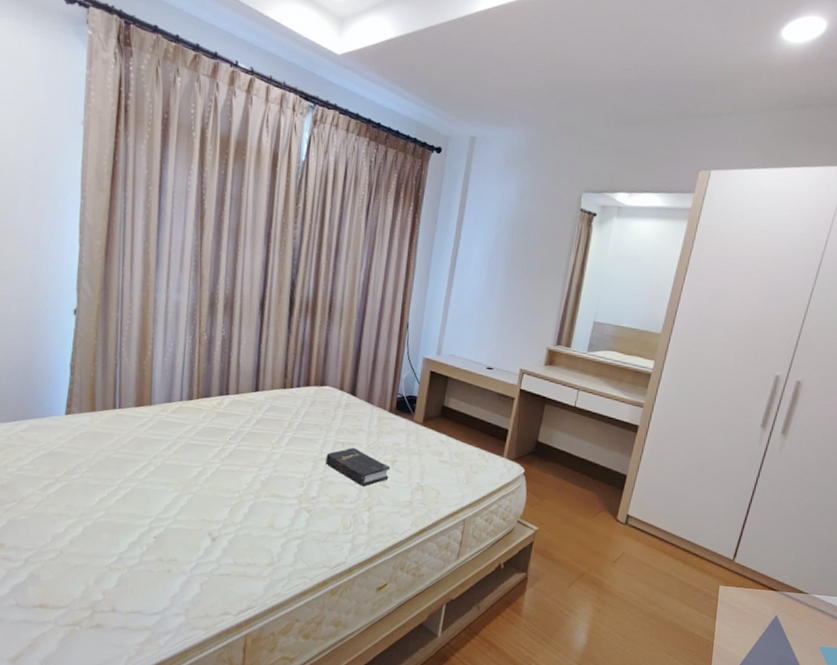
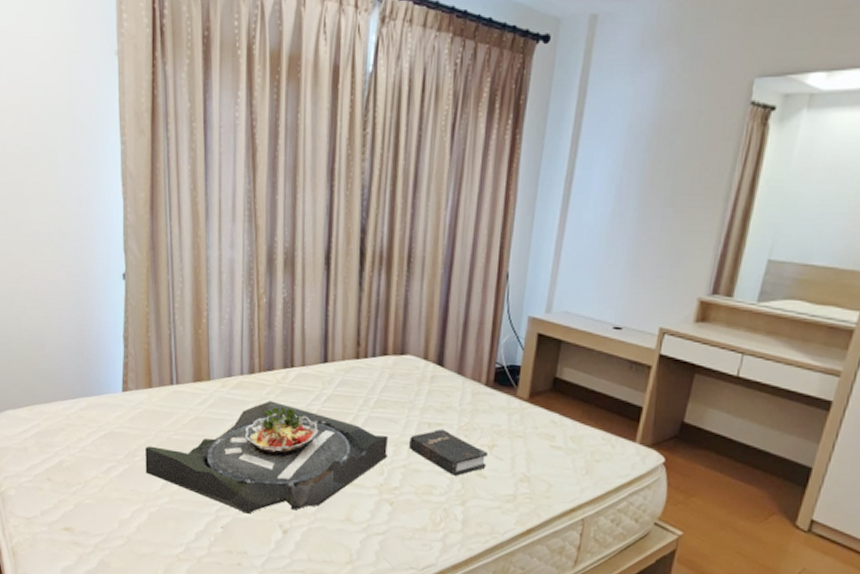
serving tray: none [83,423,308,524] -> present [145,401,388,514]

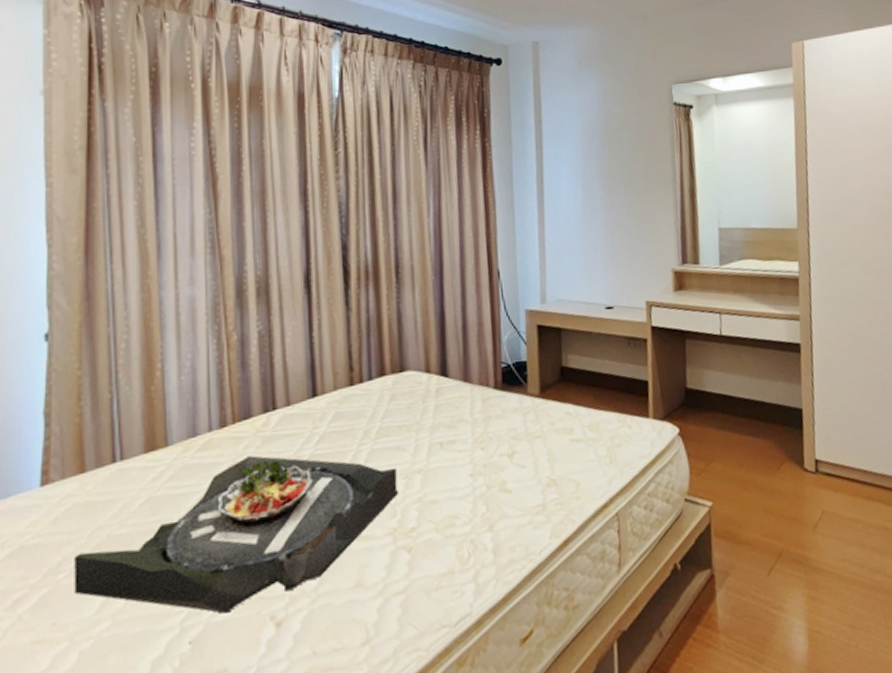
hardback book: present [409,428,489,476] -> none [421,446,510,498]

